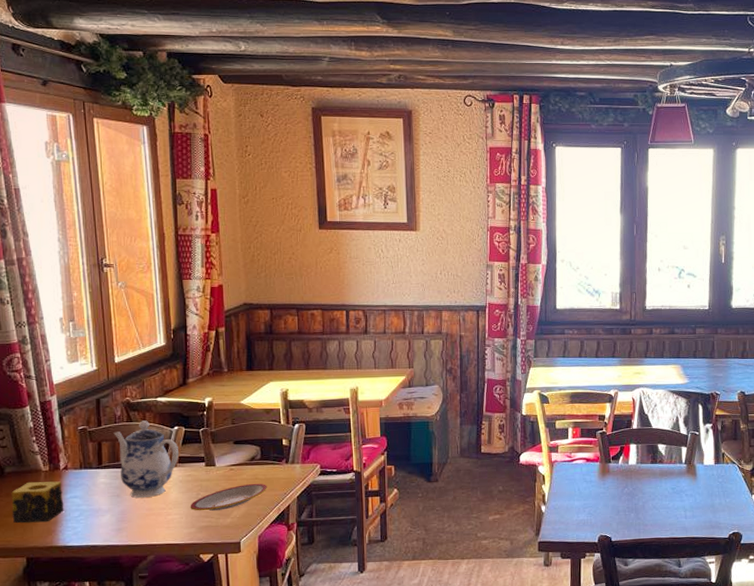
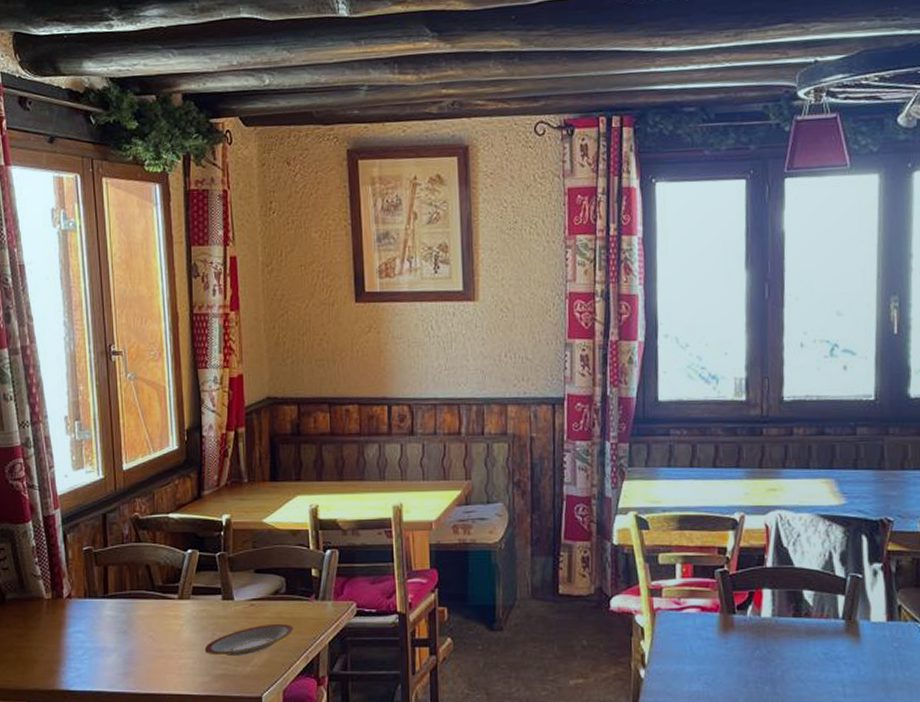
candle: present [11,481,64,524] -> none [12,611,67,661]
teapot: present [113,420,179,498] -> none [121,541,192,635]

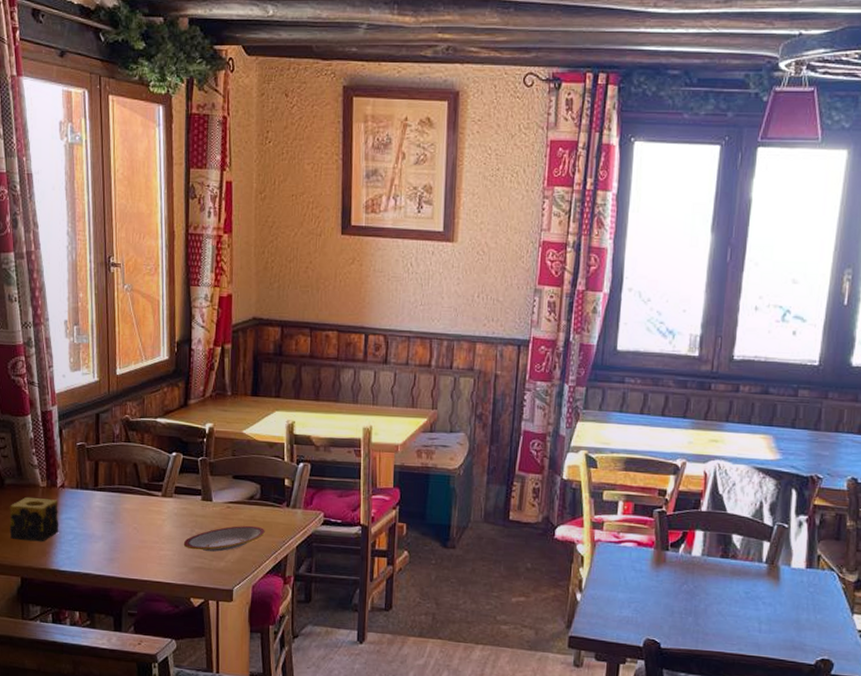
candle: none [12,611,67,661] -> present [9,496,59,542]

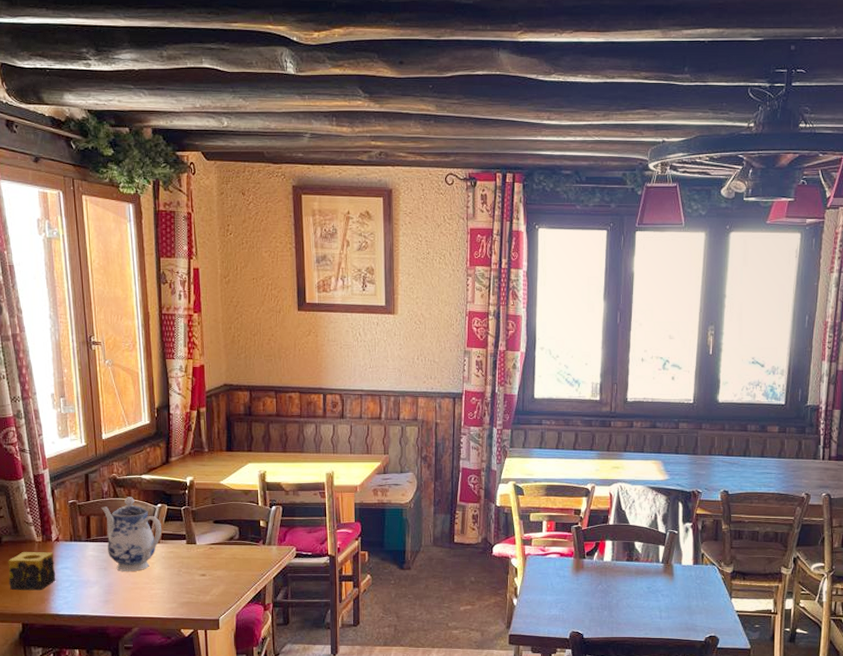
teapot: none [111,442,175,528] -> present [101,497,162,571]
plate: present [183,525,265,552] -> none [172,562,245,587]

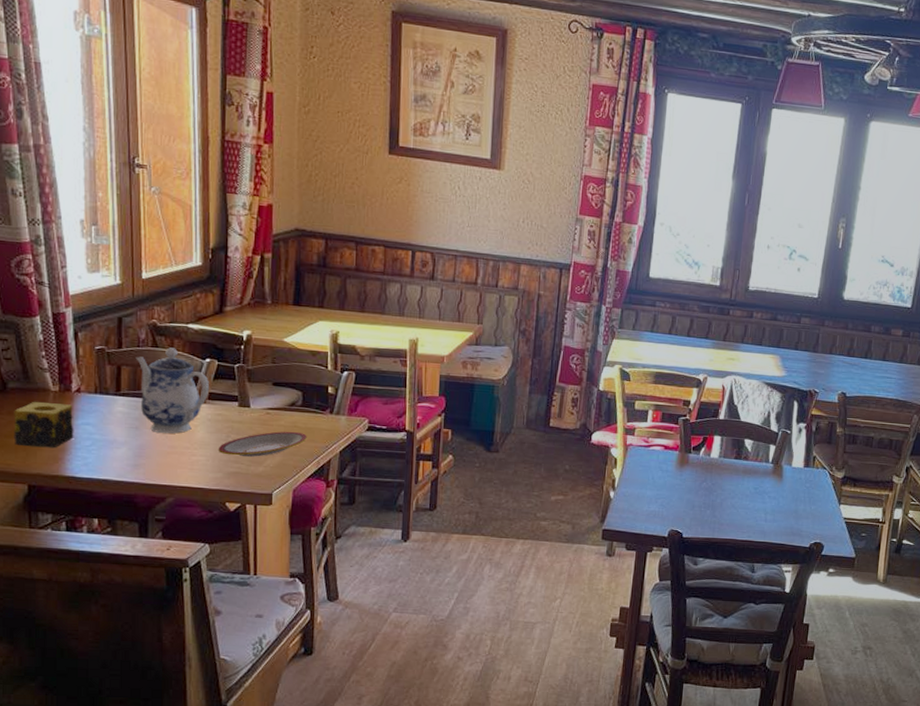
plate: none [172,562,245,587] -> present [218,431,307,457]

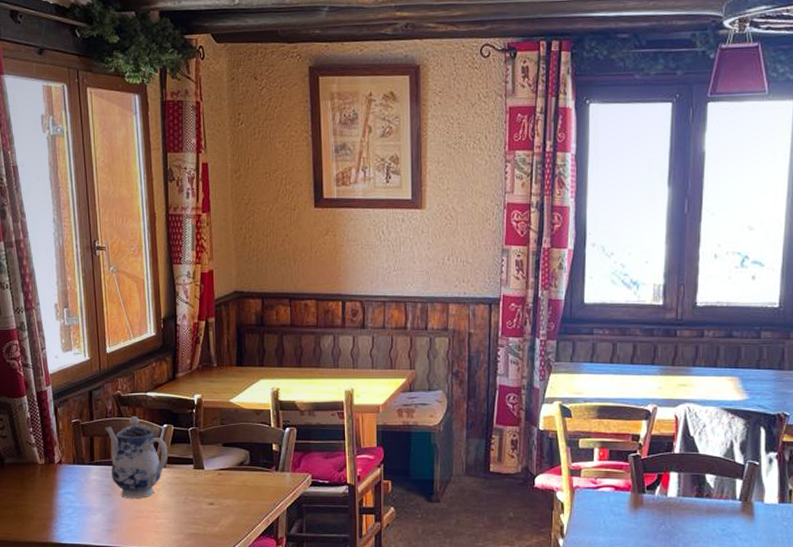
candle: present [14,401,74,448] -> none [10,474,59,517]
plate: present [218,431,307,457] -> none [178,490,256,517]

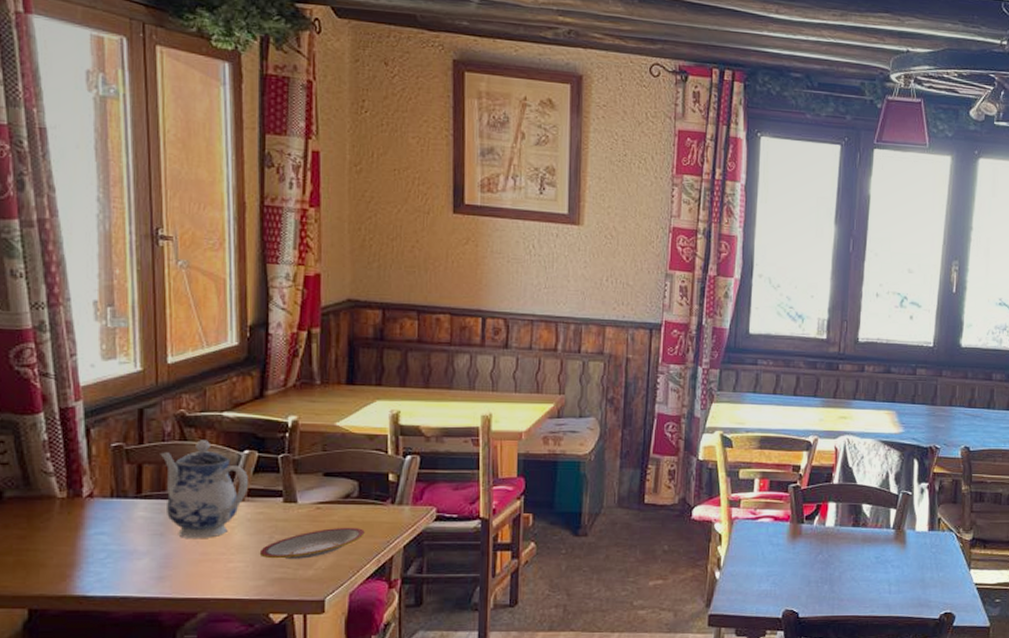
plate: none [178,490,256,517] -> present [259,527,365,559]

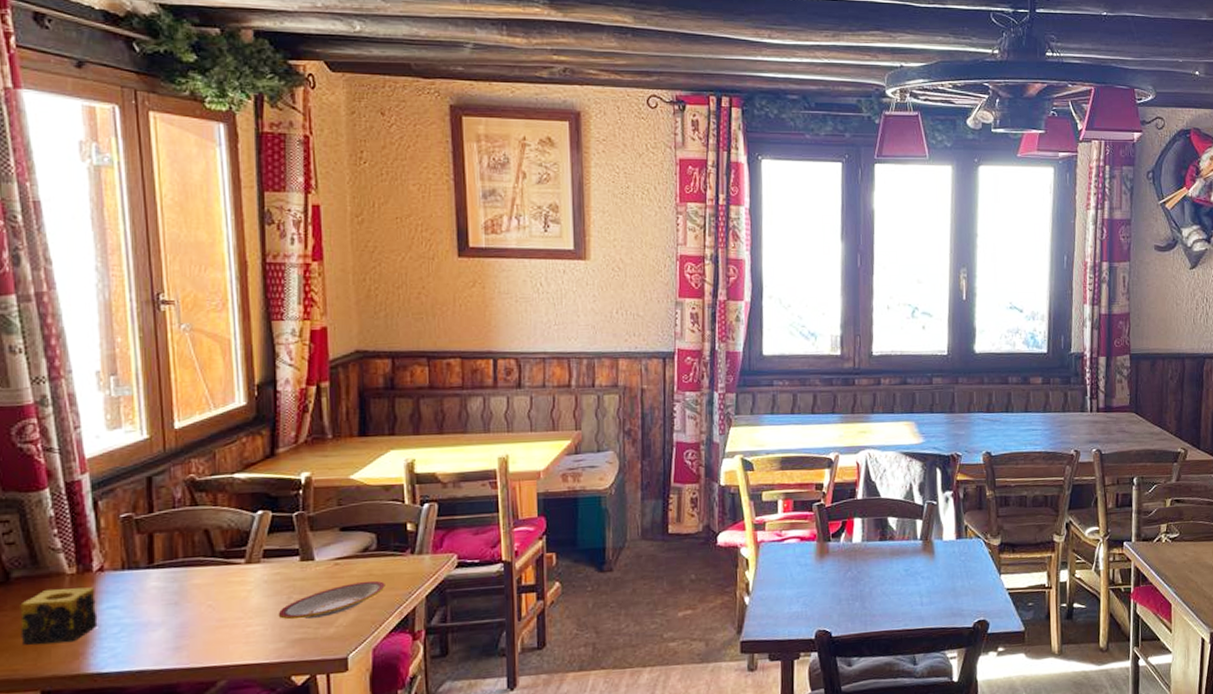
candle: none [11,510,86,565] -> present [20,587,98,646]
teapot: present [160,440,248,538] -> none [171,503,263,605]

